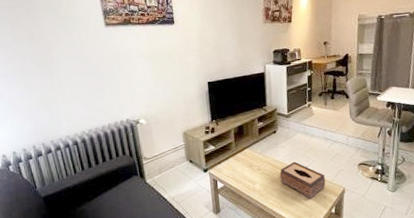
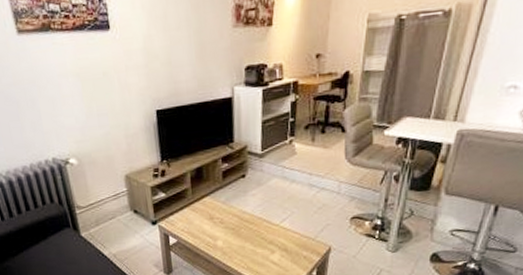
tissue box: present [279,161,326,199] -> none [248,213,307,259]

